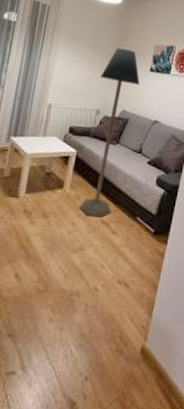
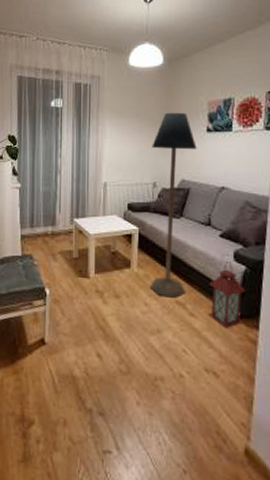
lantern: none [128,184,162,244] -> present [208,260,246,328]

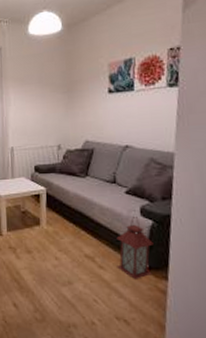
floor lamp: present [149,112,197,298] -> none [55,76,99,252]

